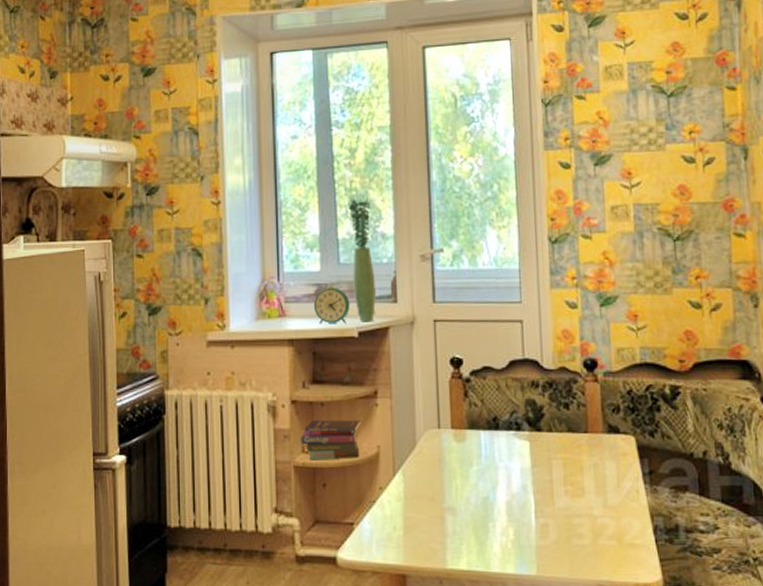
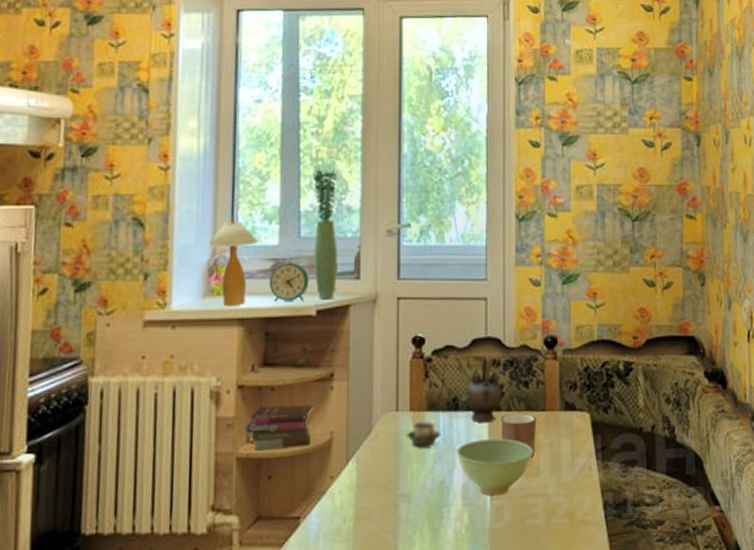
table lamp: none [257,244,303,329] -> present [208,215,259,307]
cup: none [449,438,483,464] -> present [407,420,441,448]
bowl: none [499,458,577,514] -> present [457,438,533,496]
teapot: none [505,377,542,442] -> present [465,356,502,422]
mug: none [541,434,580,480] -> present [499,413,537,459]

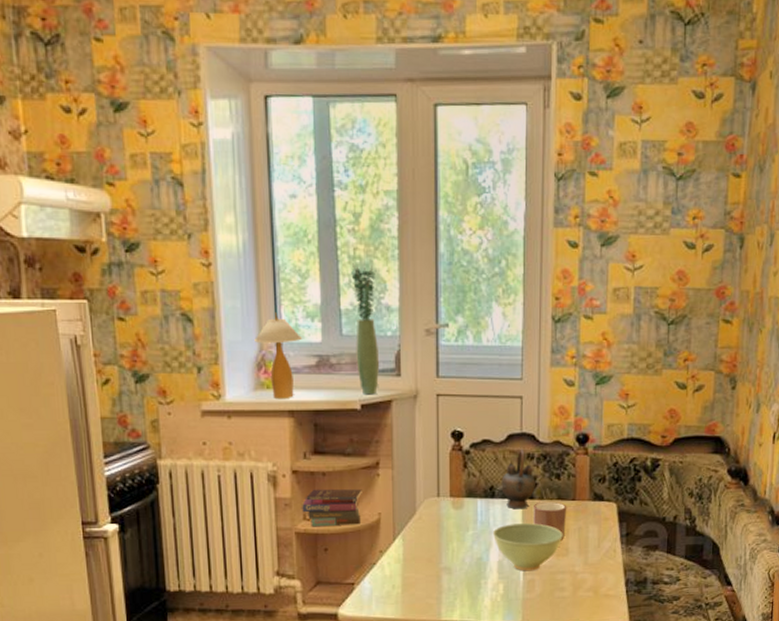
alarm clock: present [269,261,309,303] -> none [314,358,353,397]
cup: present [407,420,441,448] -> none [447,506,479,529]

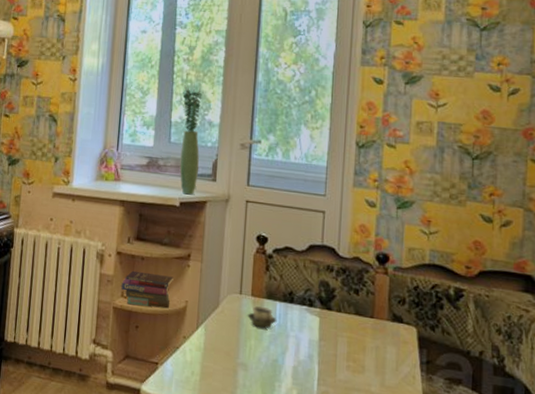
table lamp: present [254,312,303,400] -> none [101,120,139,191]
cup: none [447,506,479,529] -> present [247,305,277,329]
bowl: present [493,523,563,571] -> none [290,331,360,383]
teapot: present [501,450,535,508] -> none [300,261,334,318]
mug: present [532,501,567,542] -> none [329,314,365,358]

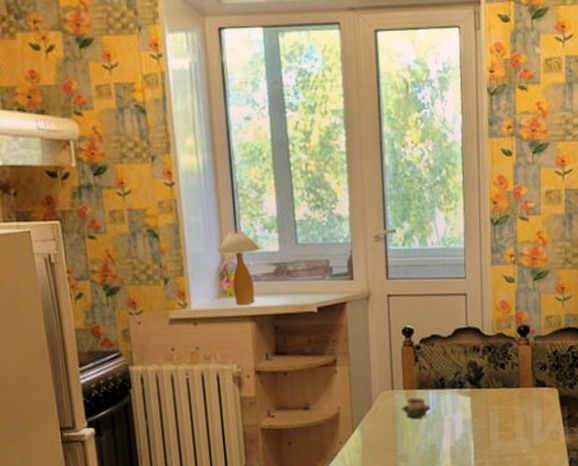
table lamp: none [101,120,139,191] -> present [216,225,262,306]
books: present [121,270,174,309] -> none [266,386,322,423]
vase: present [179,85,202,195] -> none [304,177,333,298]

